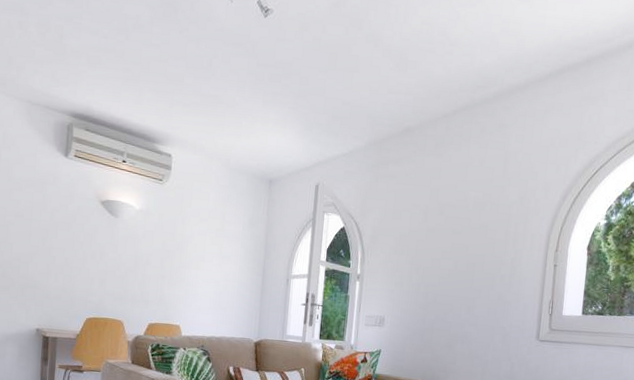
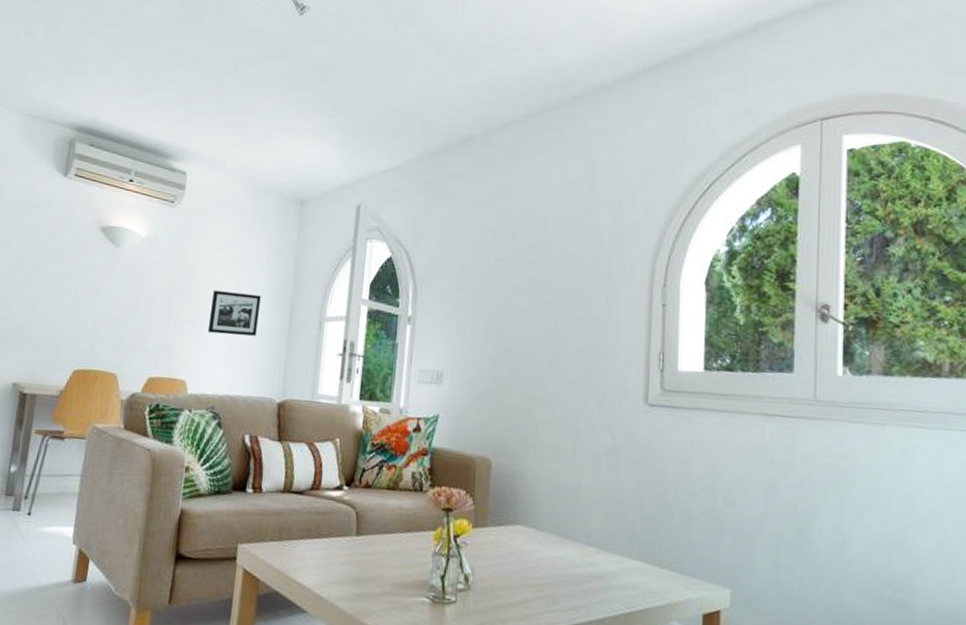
picture frame: none [196,254,239,291] -> present [207,291,261,336]

